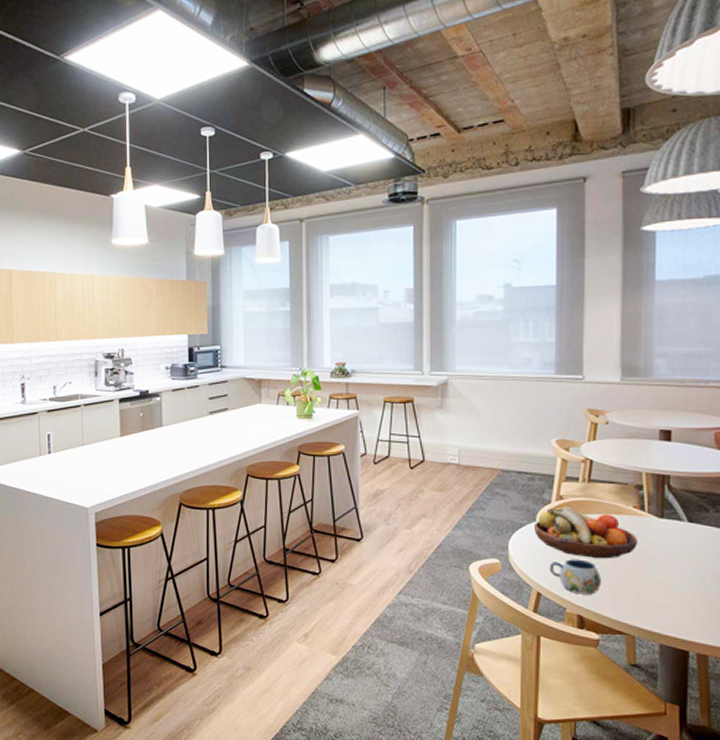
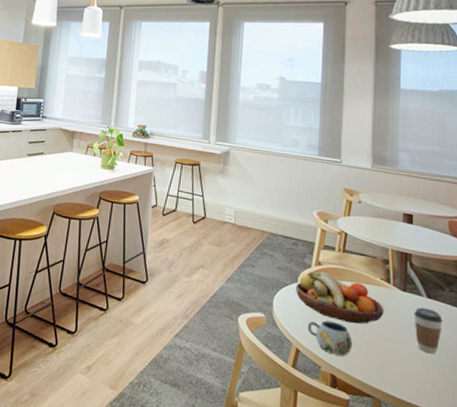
coffee cup: none [673,533,706,582] -> present [414,307,443,354]

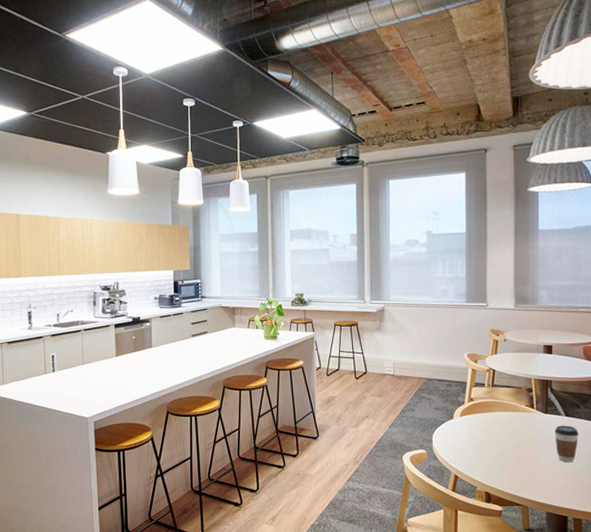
fruit bowl: present [295,271,384,324] -> none [451,406,529,447]
mug: present [307,320,353,356] -> none [464,448,503,476]

